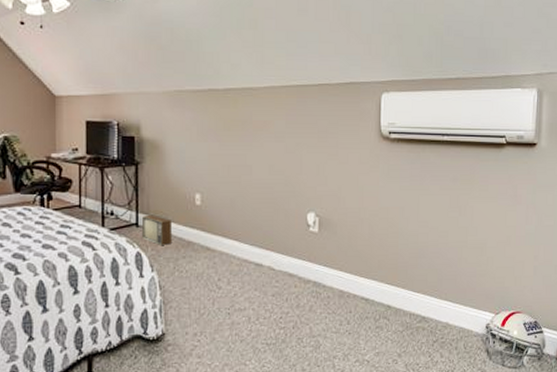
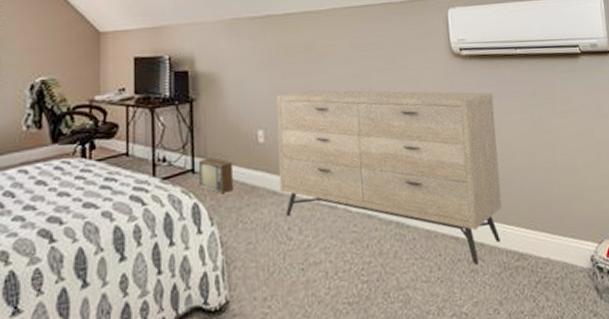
dresser: none [212,162,416,323] -> present [276,90,502,266]

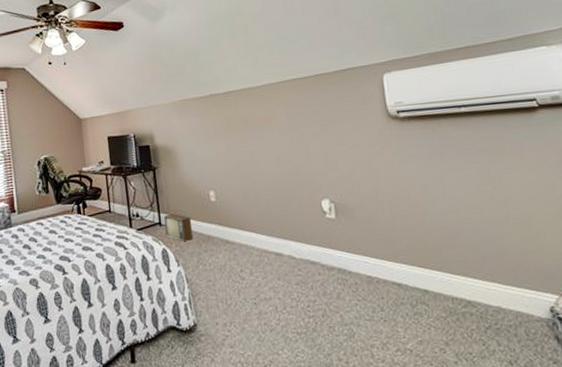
dresser: present [276,90,502,266] -> none [223,151,447,309]

